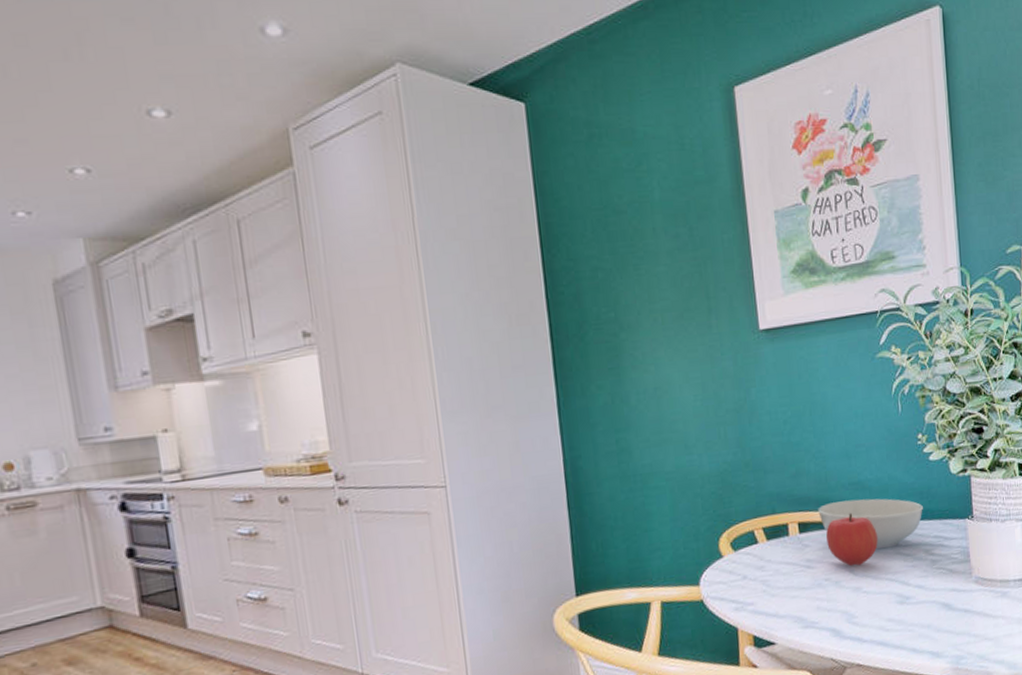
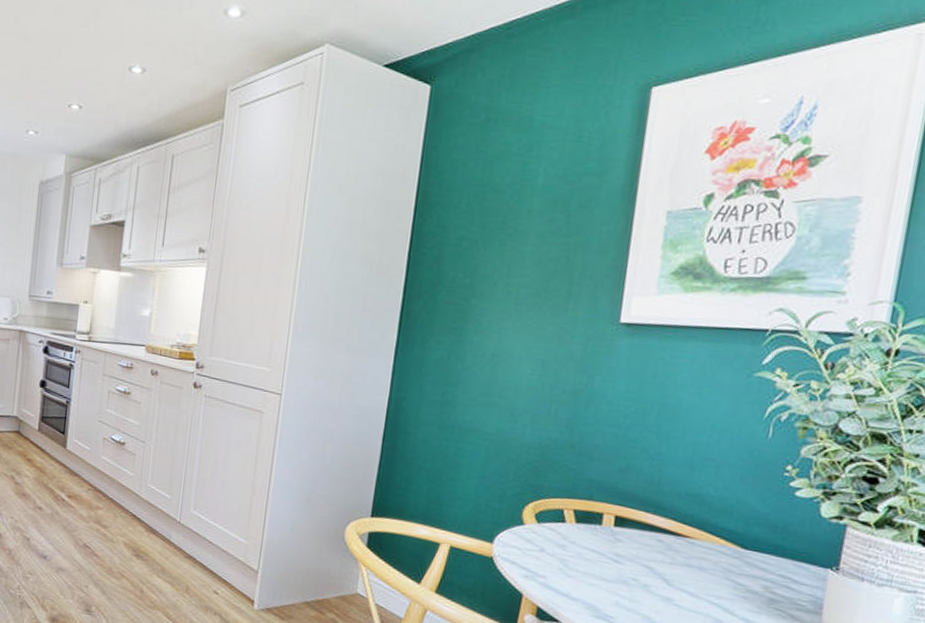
bowl: present [818,498,923,549] -> none [641,506,774,571]
fruit: present [826,512,879,567] -> none [643,522,708,578]

